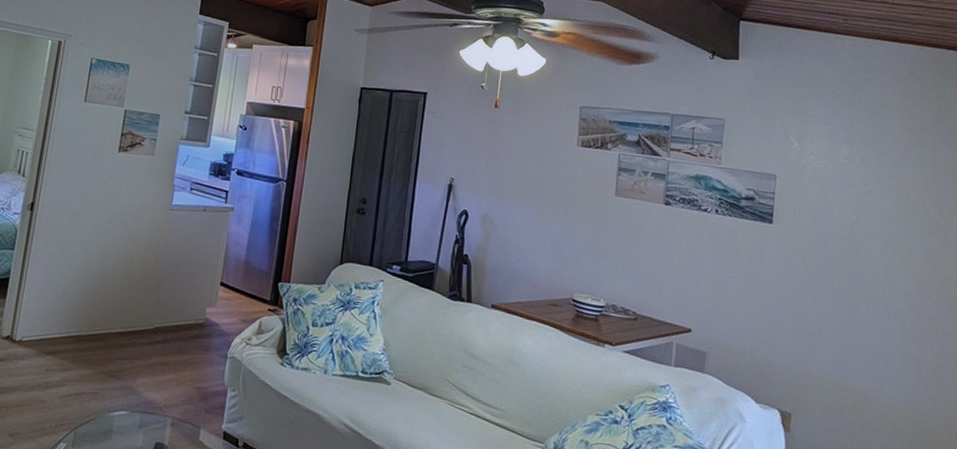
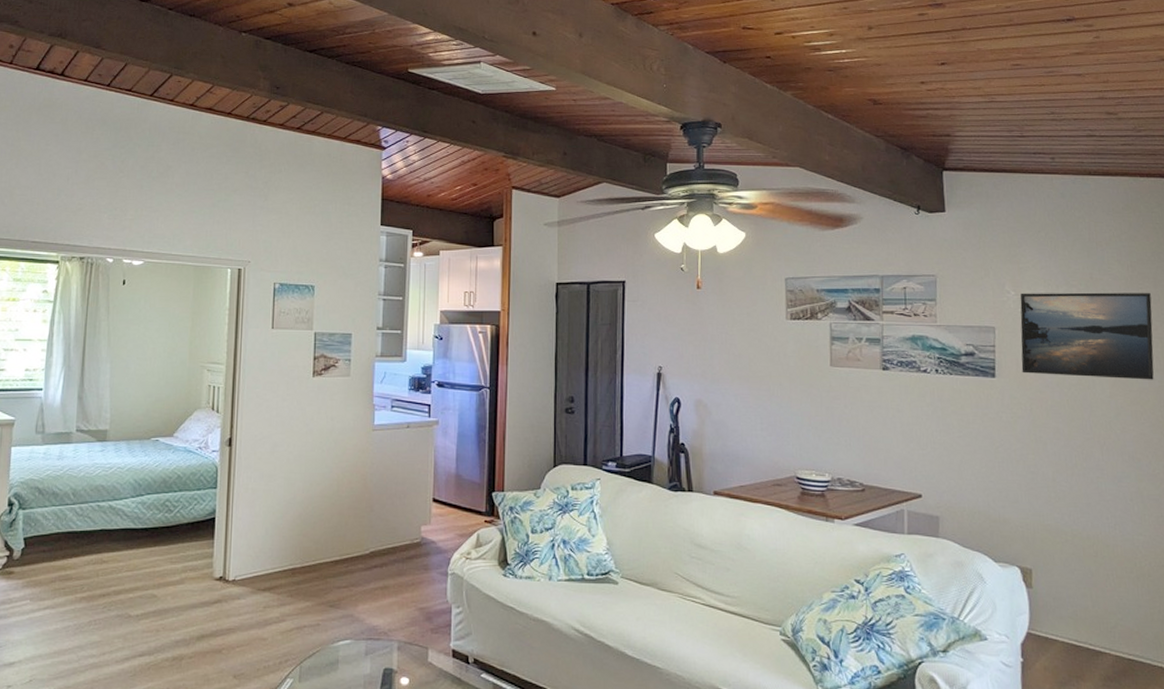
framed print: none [798,145,928,243] -> present [1020,292,1154,380]

